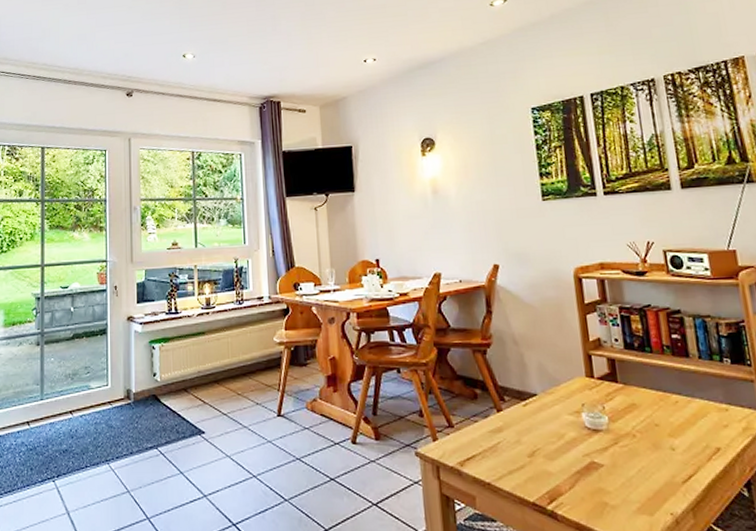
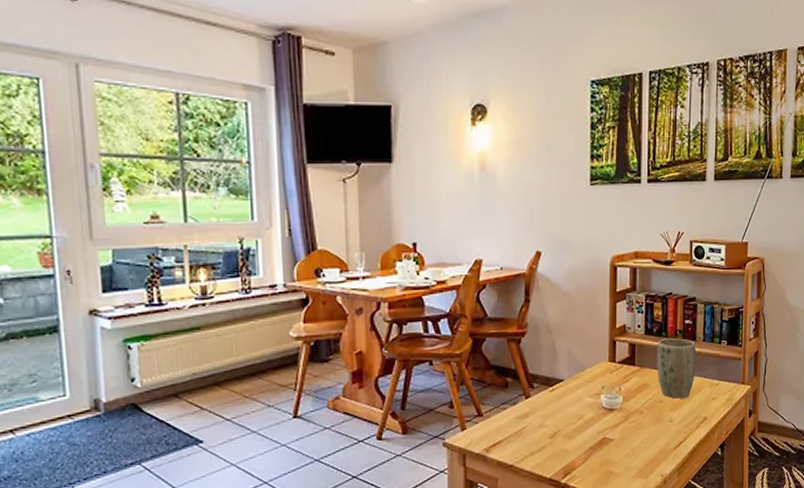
plant pot: none [641,354,696,423] -> present [657,338,696,399]

